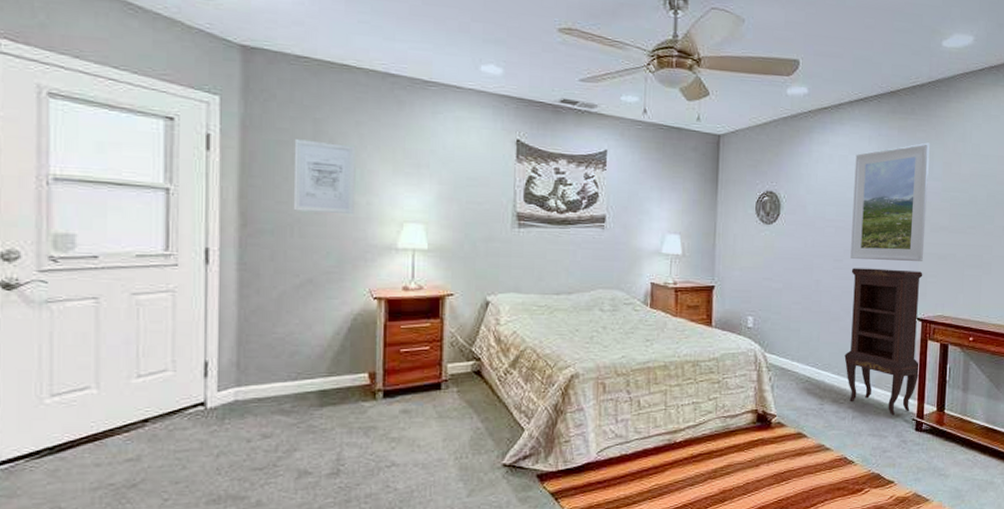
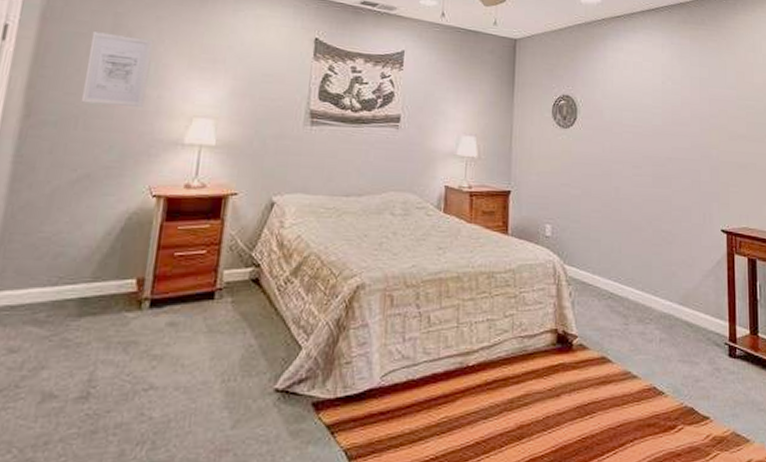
cabinet: present [844,268,923,416] -> none [648,175,729,339]
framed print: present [850,142,930,261] -> none [650,52,724,170]

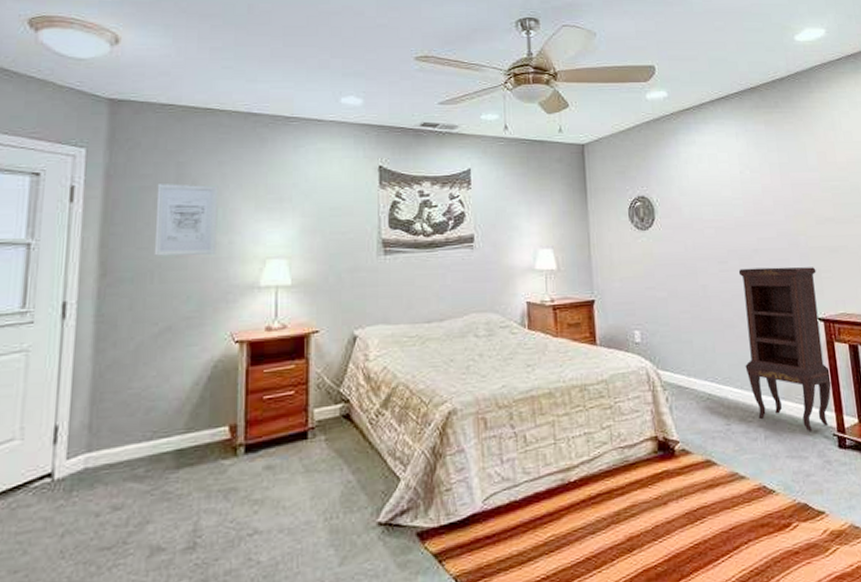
cabinet: none [648,175,729,339] -> present [738,267,832,432]

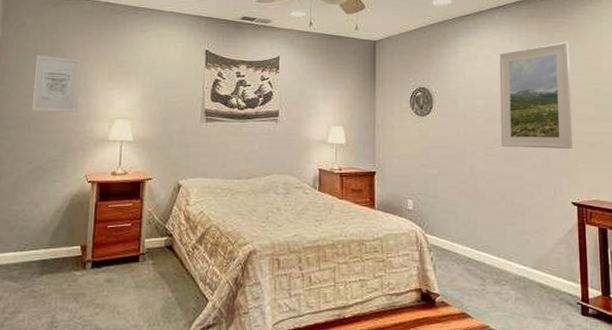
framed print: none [725,134,814,259] -> present [499,41,573,149]
cabinet: present [738,267,832,432] -> none [503,155,581,299]

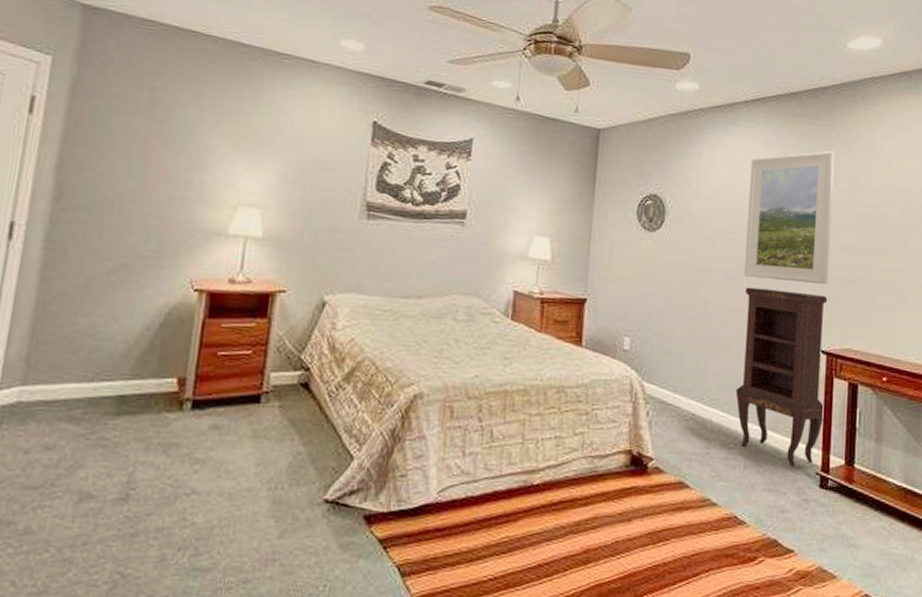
wall art: present [31,55,81,114] -> none [115,107,195,194]
cabinet: none [503,155,581,299] -> present [735,287,828,468]

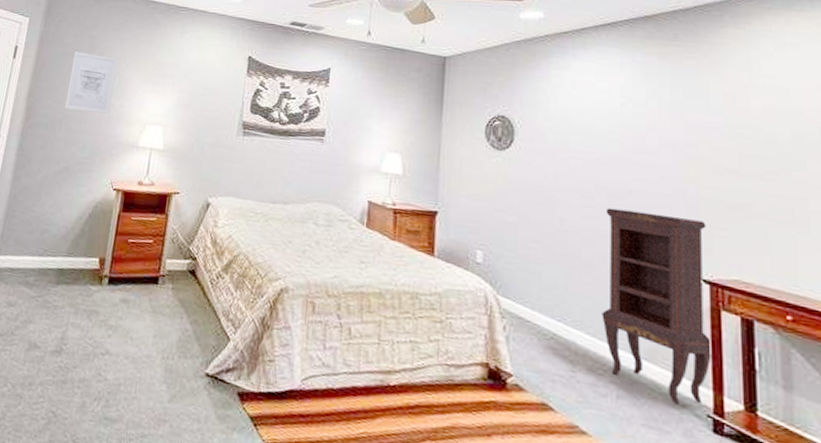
wall art: none [115,107,195,194] -> present [64,51,118,115]
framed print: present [744,150,835,284] -> none [604,71,706,209]

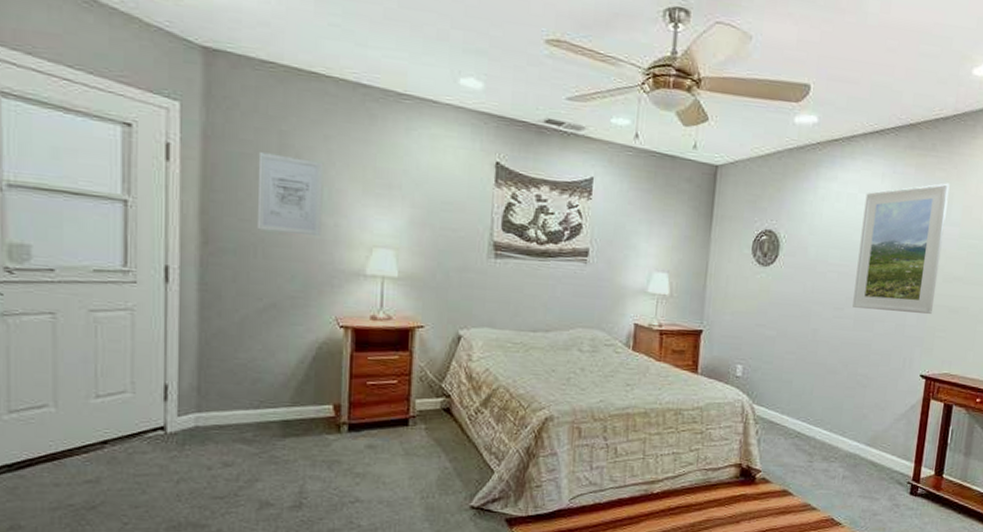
cabinet: present [601,207,713,406] -> none [838,317,931,478]
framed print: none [604,71,706,209] -> present [852,183,950,314]

